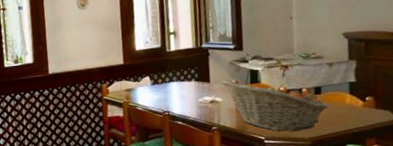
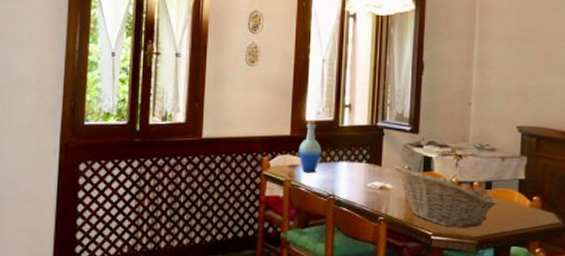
bottle: none [132,49,153,95] -> present [298,121,321,173]

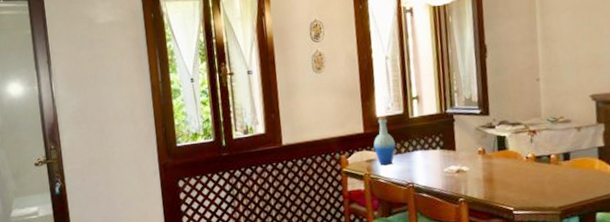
fruit basket: present [393,164,497,228] -> none [467,146,578,201]

